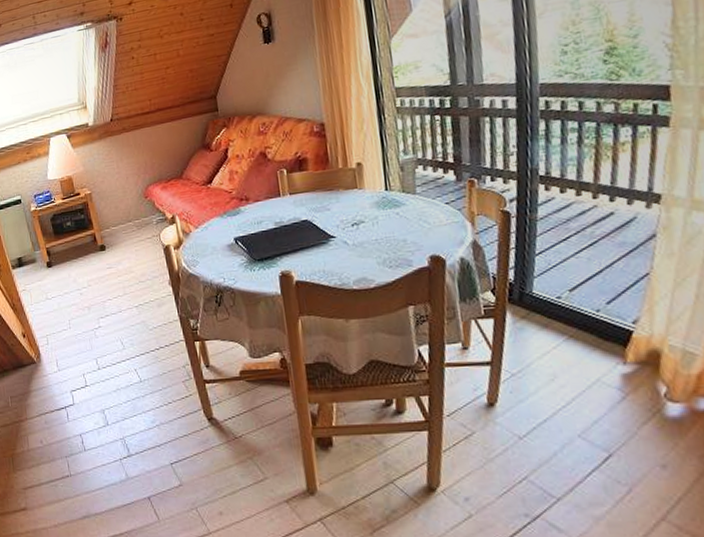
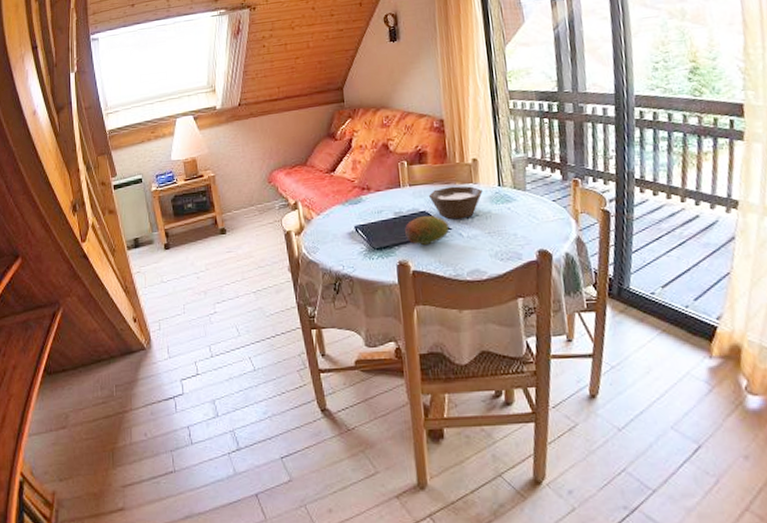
fruit: none [285,224,334,256] -> present [404,216,450,246]
bowl: none [310,192,369,227] -> present [428,186,483,219]

